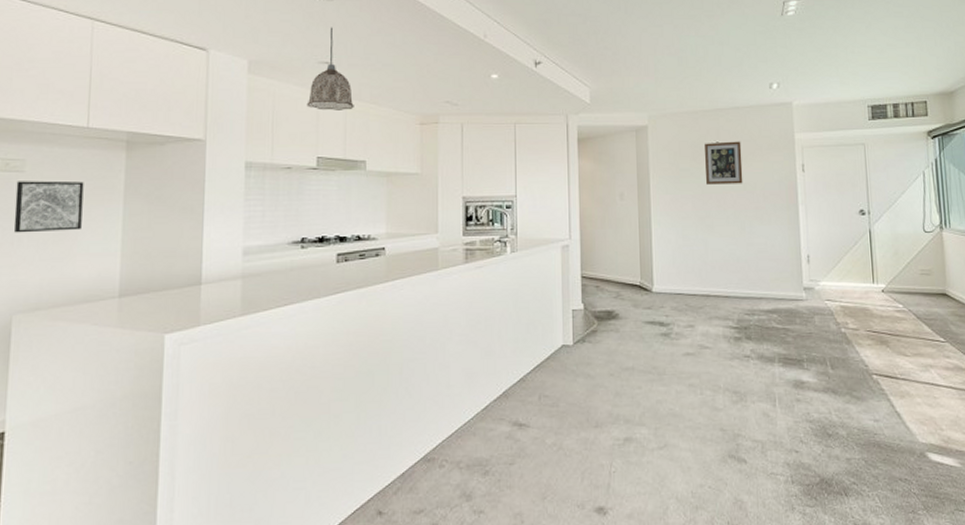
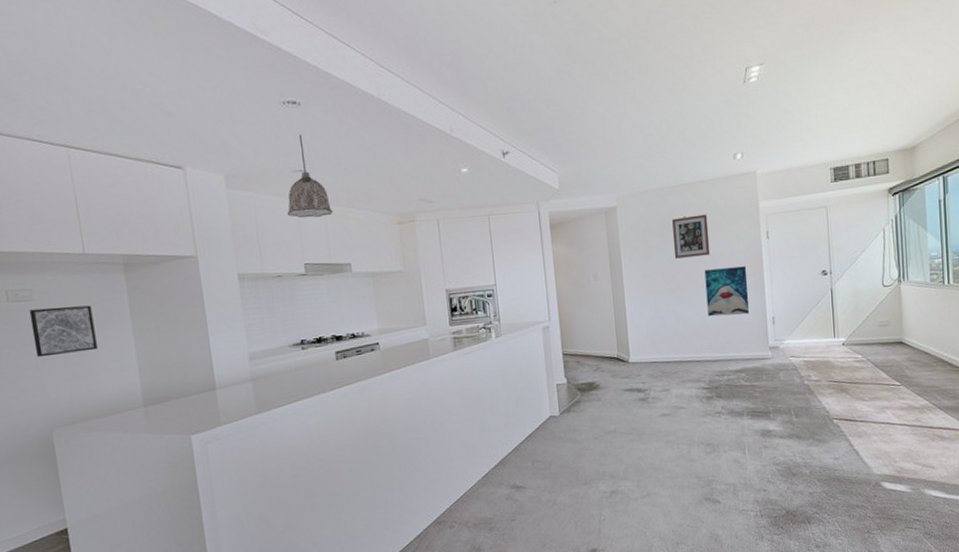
wall art: none [736,198,783,250] -> present [704,266,749,317]

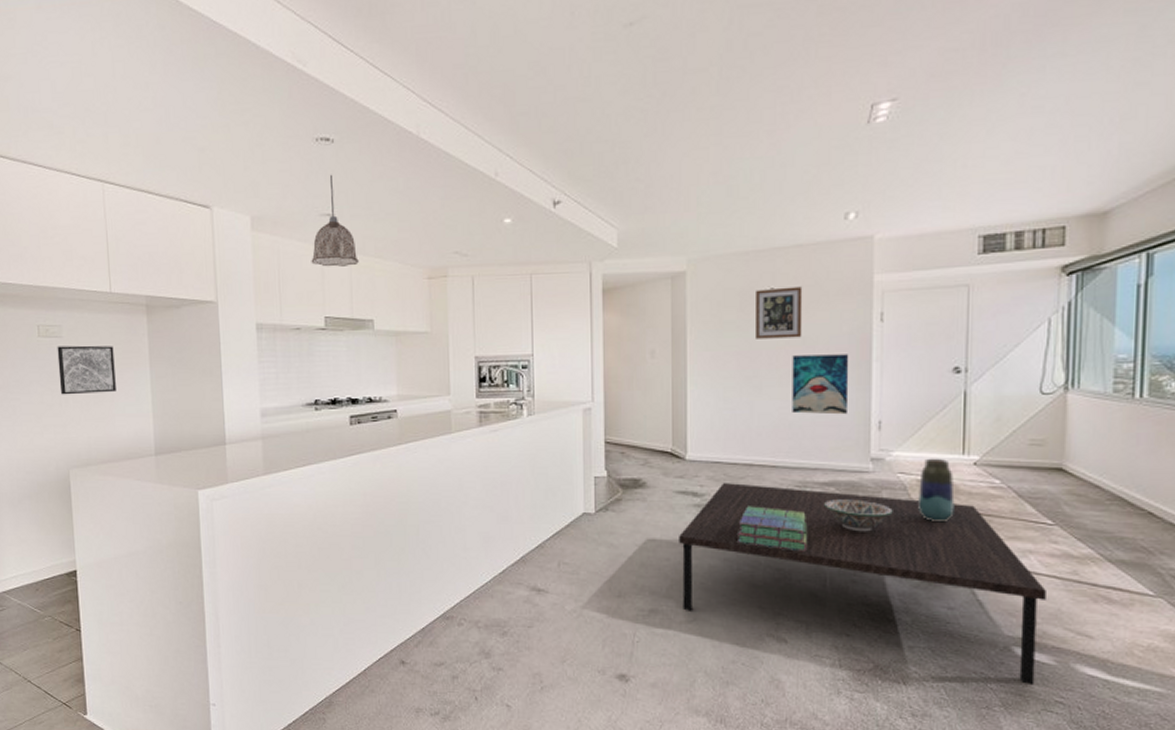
coffee table: none [629,376,900,510] -> present [679,483,1046,686]
stack of books: none [675,395,729,428] -> present [738,506,808,552]
decorative bowl: none [738,381,789,407] -> present [824,499,893,532]
vase: none [805,342,832,393] -> present [918,458,955,523]

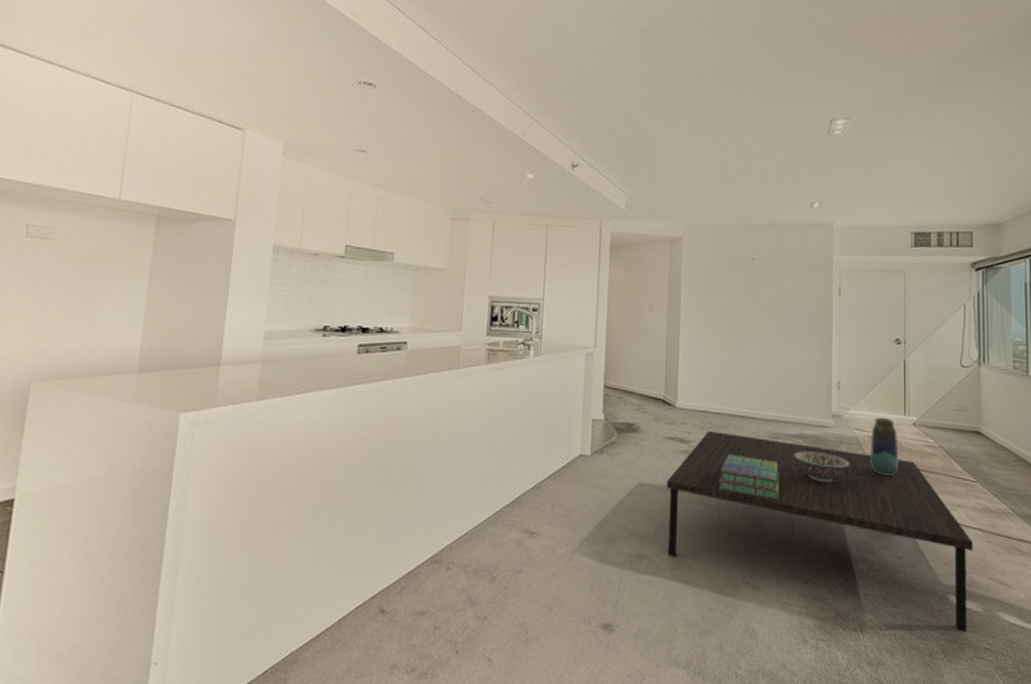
wall art: present [57,345,116,395] -> none [39,248,112,302]
pendant lamp: present [311,174,359,267] -> none [339,115,386,200]
wall art: present [756,286,803,339] -> none [739,258,778,303]
wall art: present [792,354,849,415] -> none [768,318,814,374]

